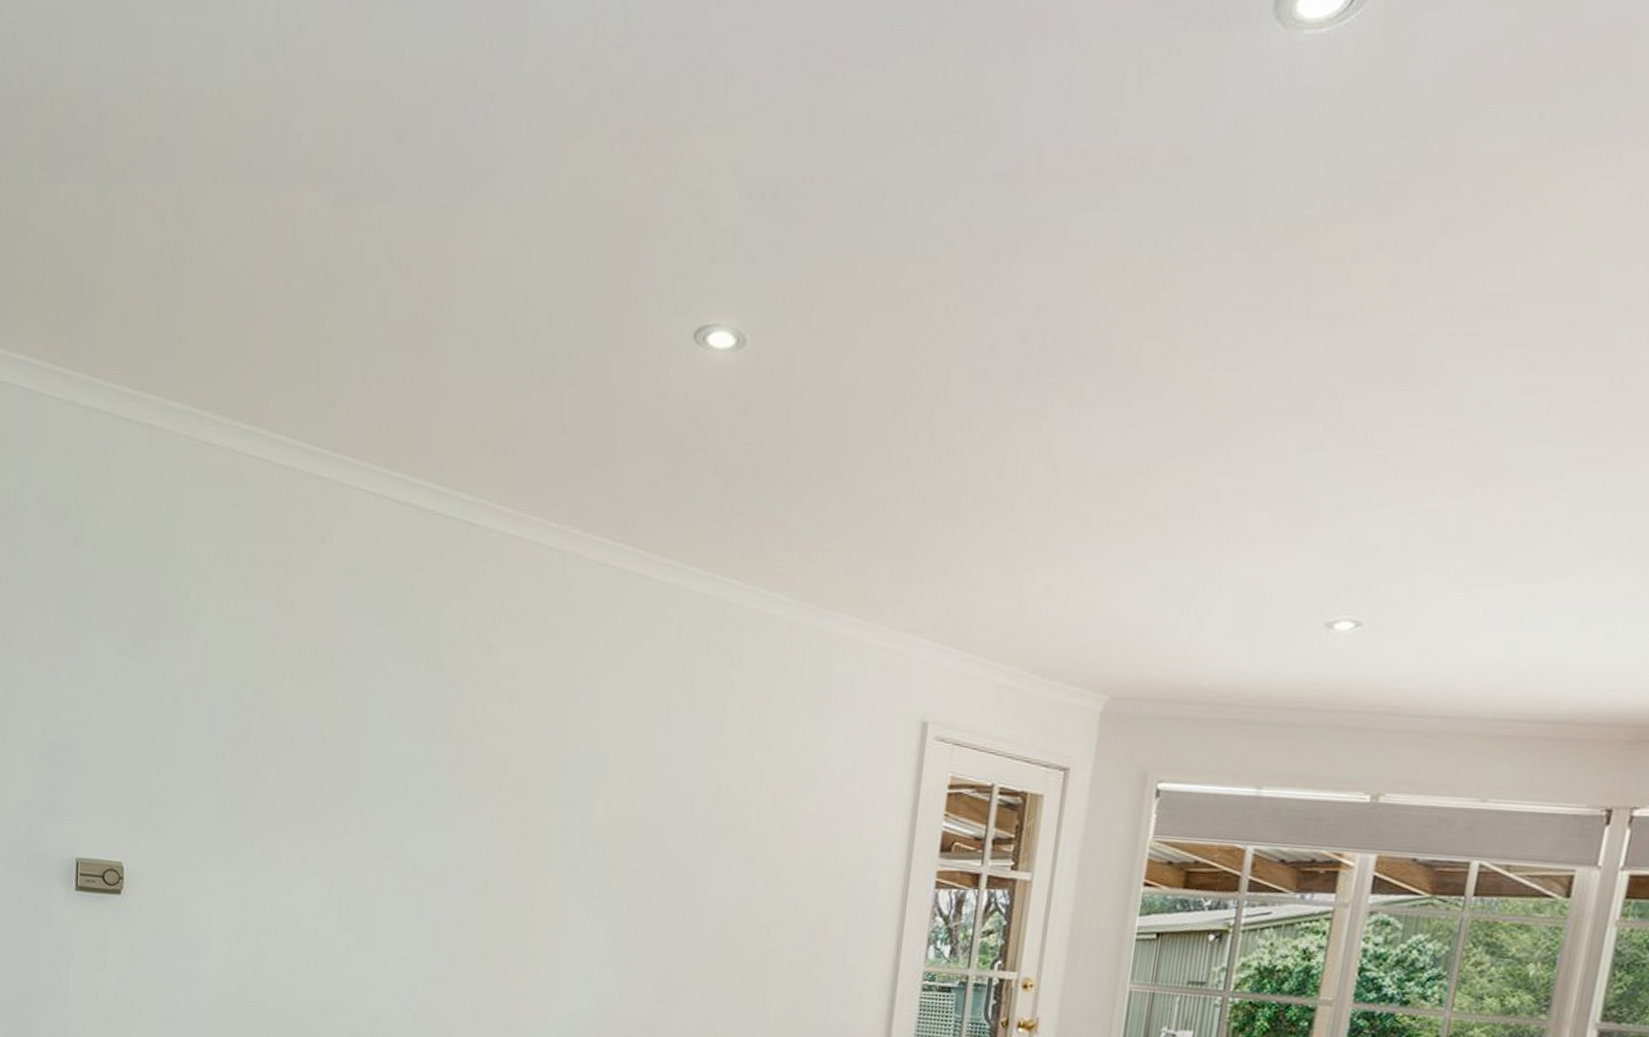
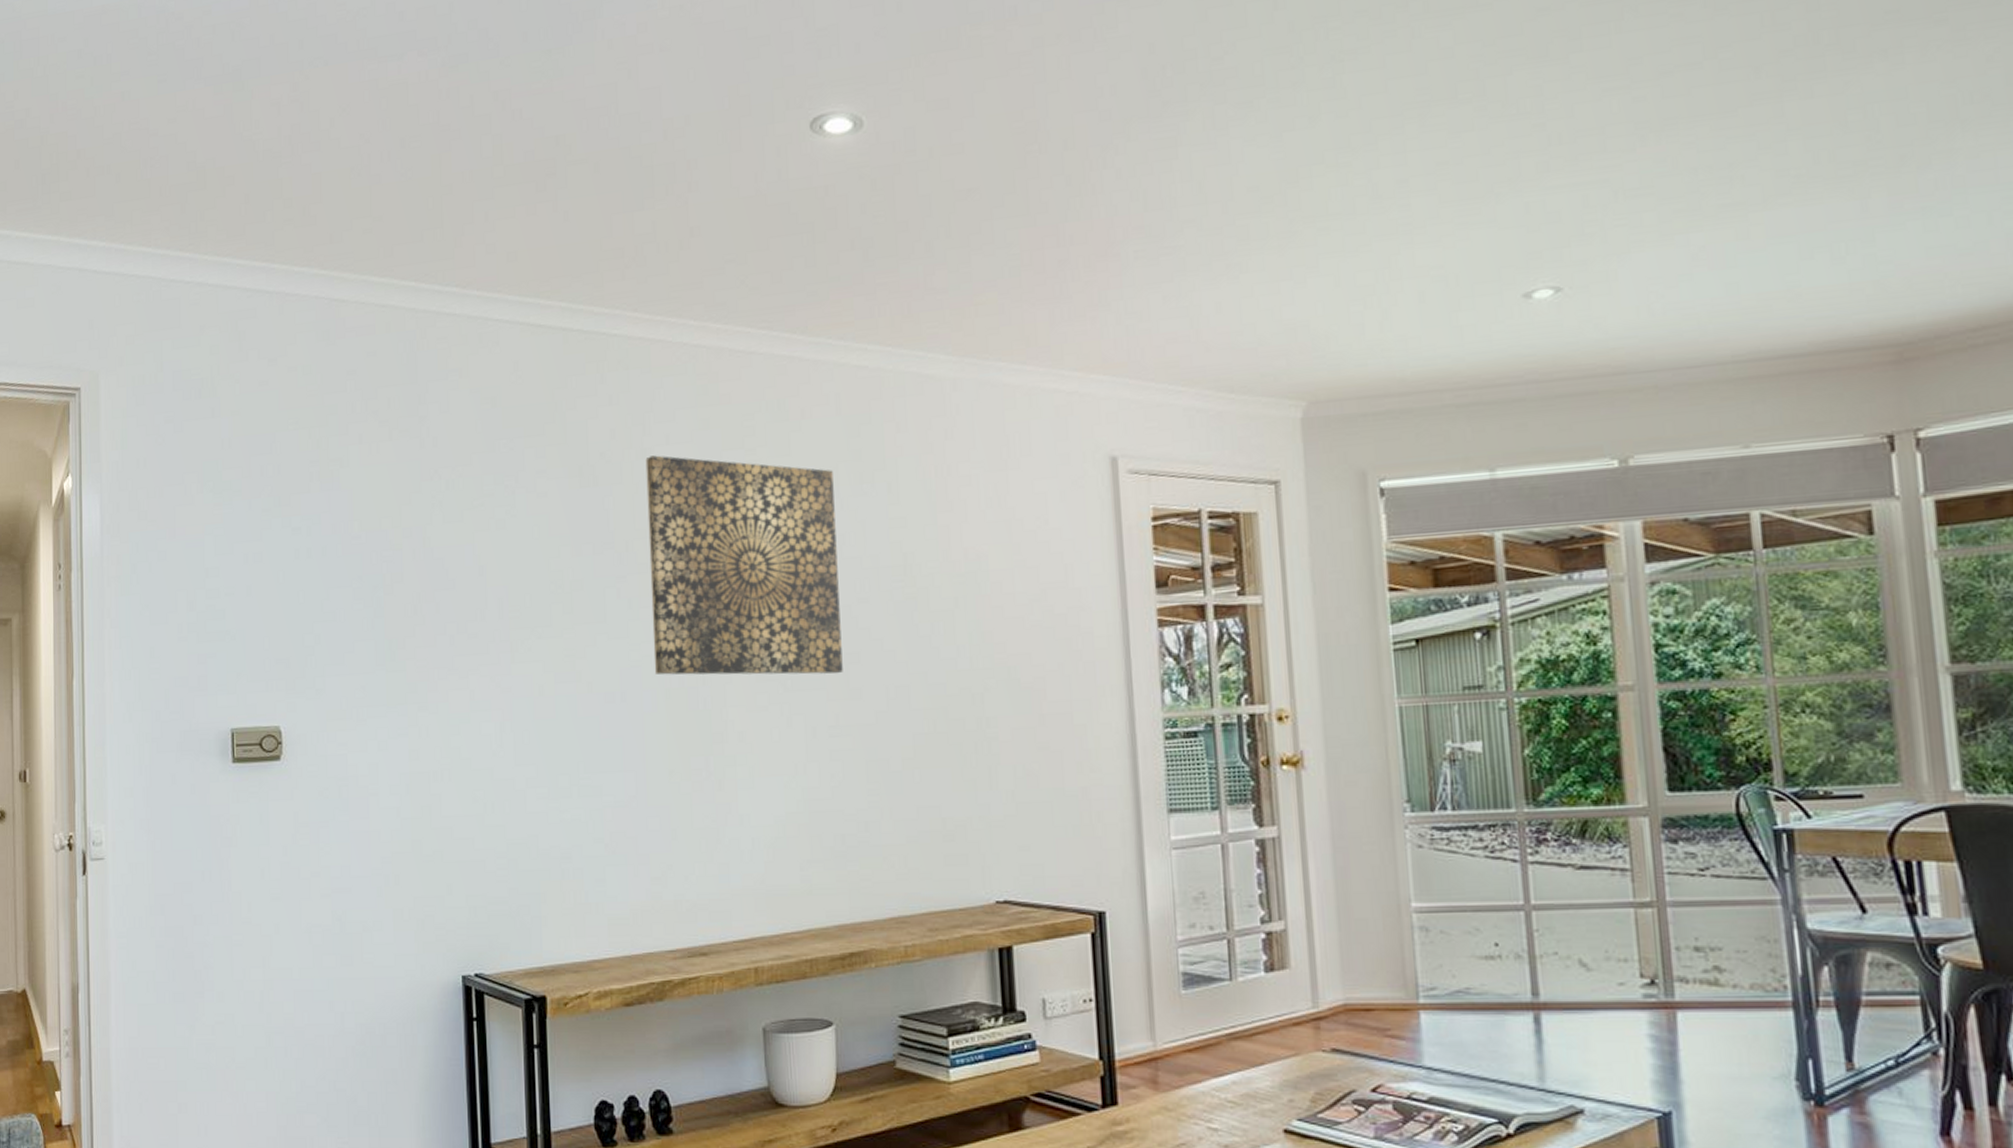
wall art: none [475,653,665,889] -> present [645,455,843,675]

